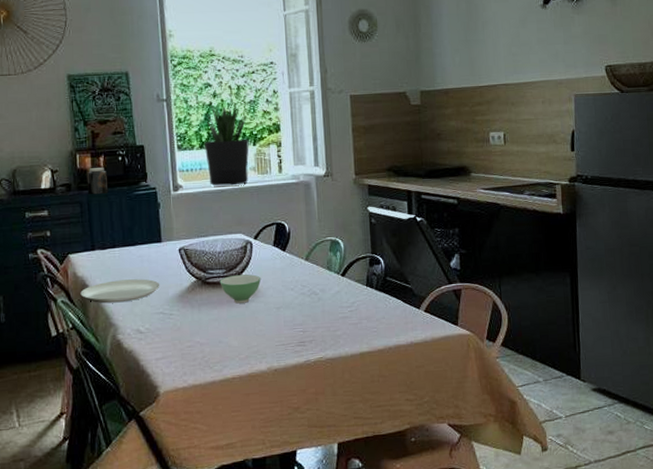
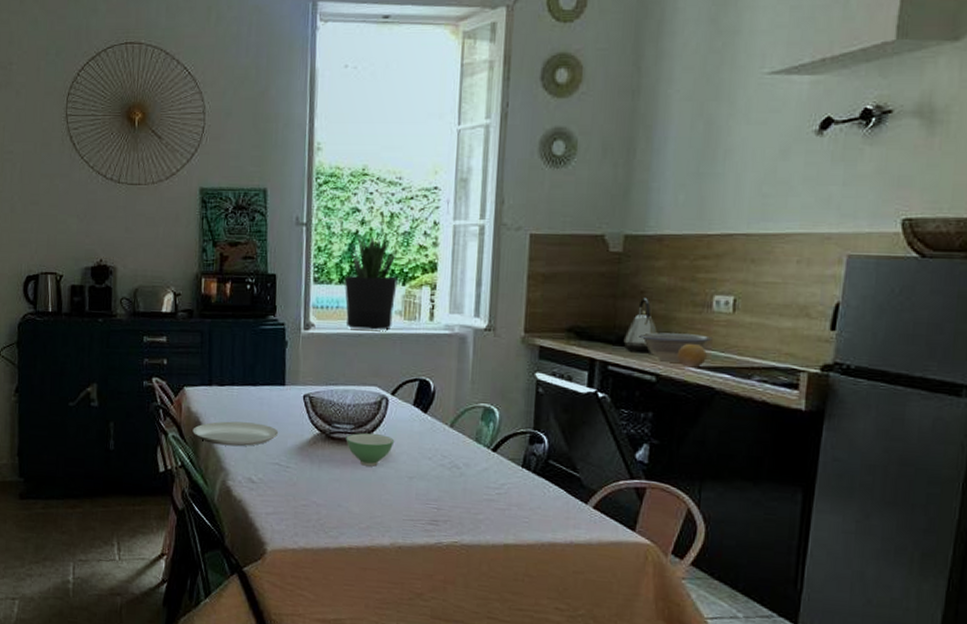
jar: present [86,167,109,195] -> none [210,295,234,325]
kettle: none [430,138,455,182] -> present [623,297,659,352]
bowl: none [441,163,494,189] -> present [639,332,714,364]
fruit: none [470,171,491,191] -> present [676,343,707,369]

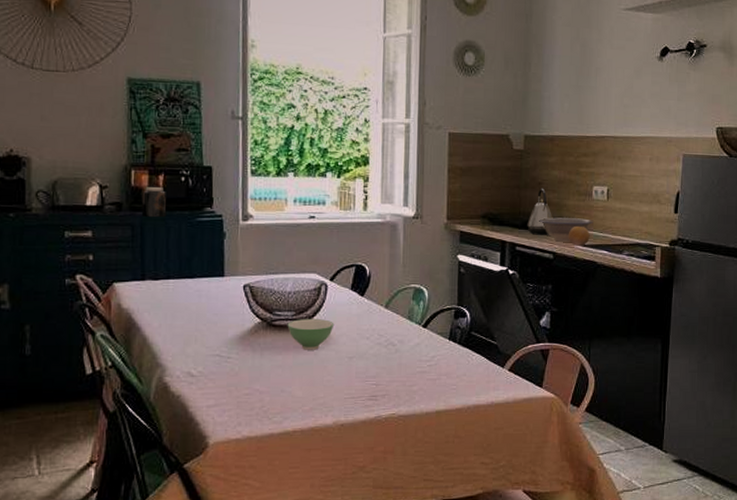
plate: present [192,421,279,447] -> none [124,316,219,341]
jar: none [210,295,234,325] -> present [141,187,167,218]
planter: present [344,230,398,330] -> none [281,125,333,220]

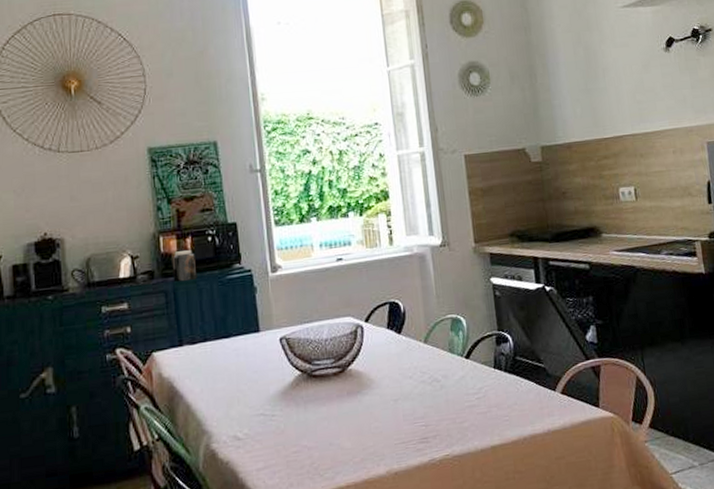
bowl: present [287,319,335,350] -> none [327,363,375,398]
kettle: present [527,188,554,234] -> none [557,197,584,246]
bowl: present [539,217,595,243] -> none [569,222,627,252]
fruit: present [568,225,590,247] -> none [601,231,624,253]

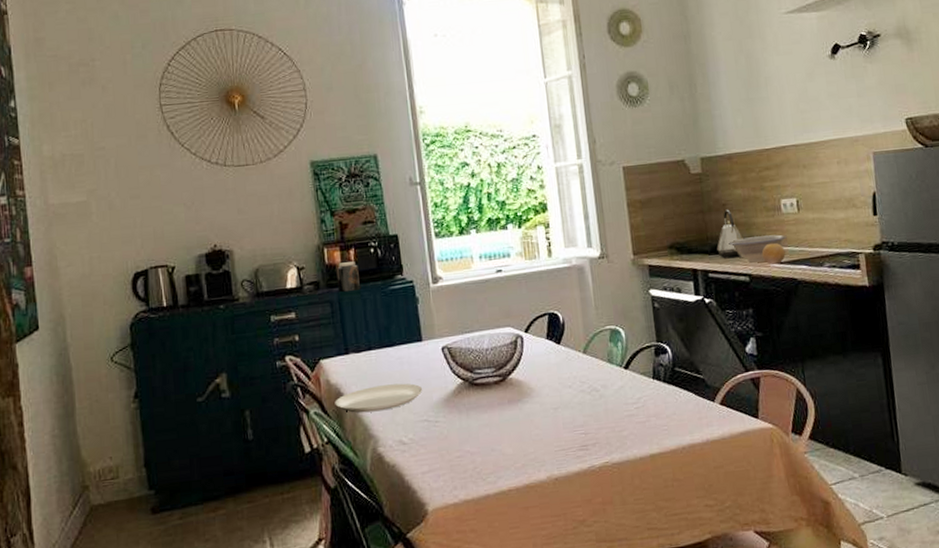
plate: none [167,375,260,408] -> present [335,383,423,413]
kettle: none [557,197,584,246] -> present [716,209,745,258]
bowl: none [569,222,627,252] -> present [728,234,788,264]
fruit: none [601,231,624,253] -> present [761,243,786,265]

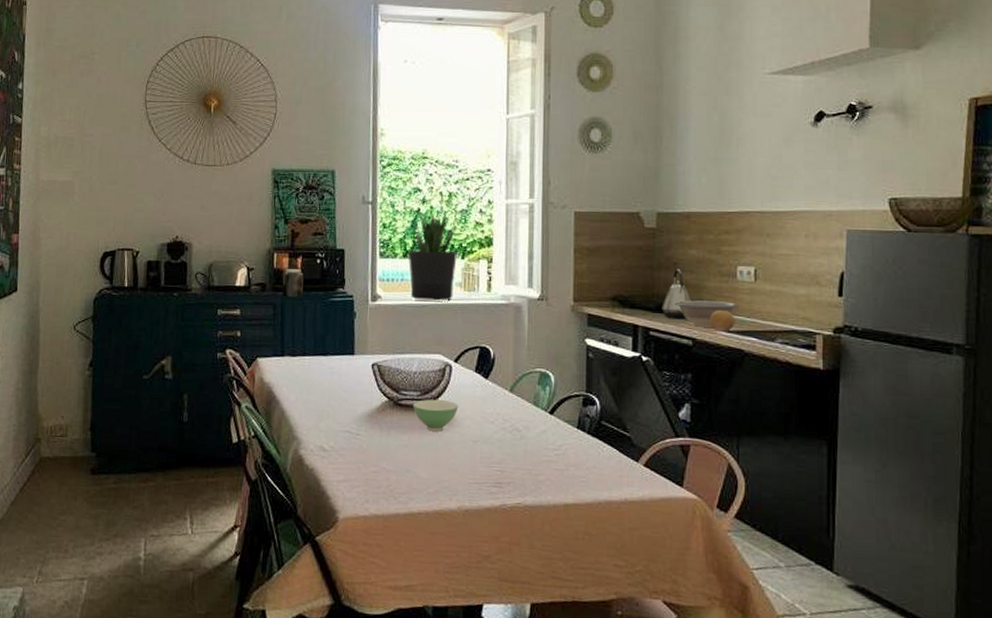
plate: present [335,383,423,413] -> none [265,390,349,416]
planter: none [463,183,515,276] -> present [408,208,457,301]
bowl: none [488,372,535,406] -> present [413,399,459,432]

